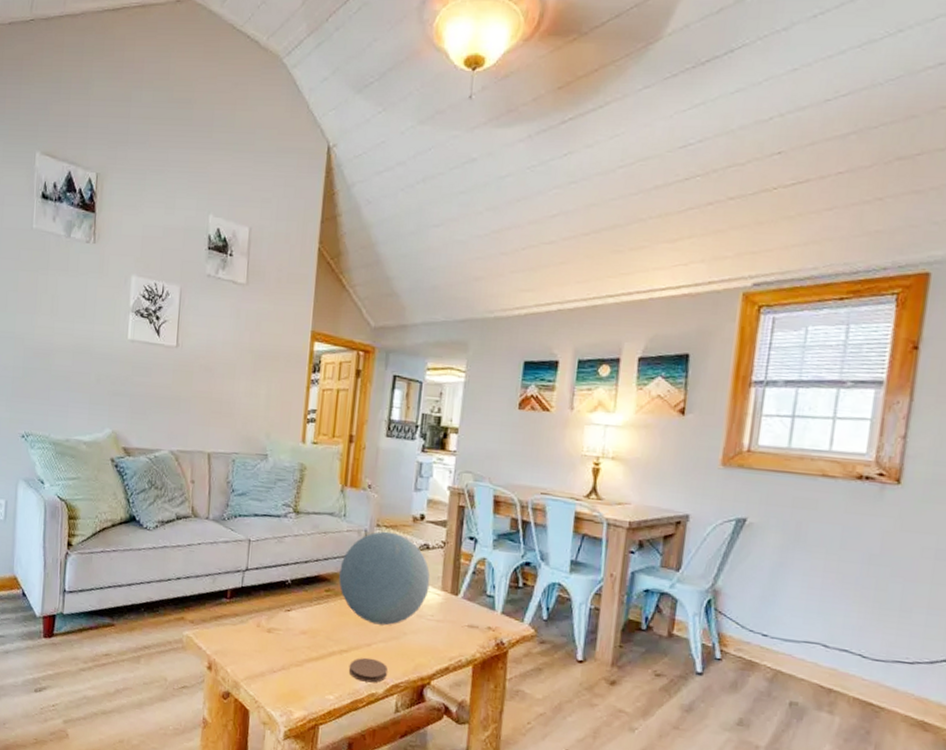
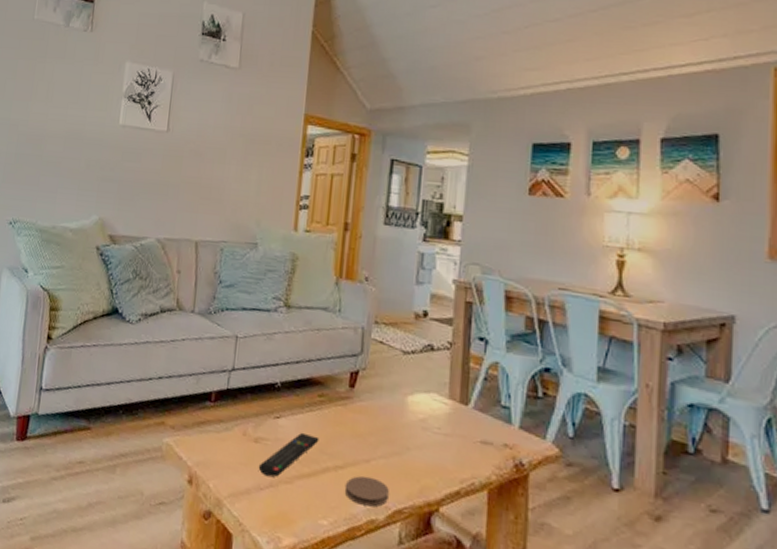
remote control: none [271,622,326,662] -> present [258,432,319,478]
decorative orb: present [339,531,431,626] -> none [333,329,436,439]

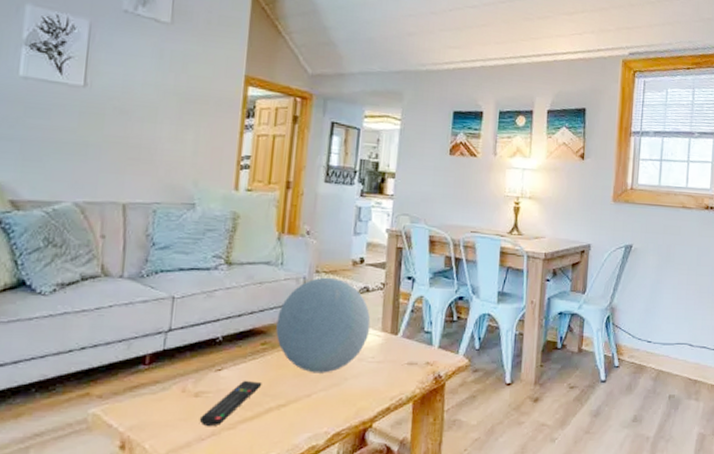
decorative orb: none [333,329,436,439] -> present [276,277,371,373]
coaster: present [345,475,389,507] -> none [288,409,329,435]

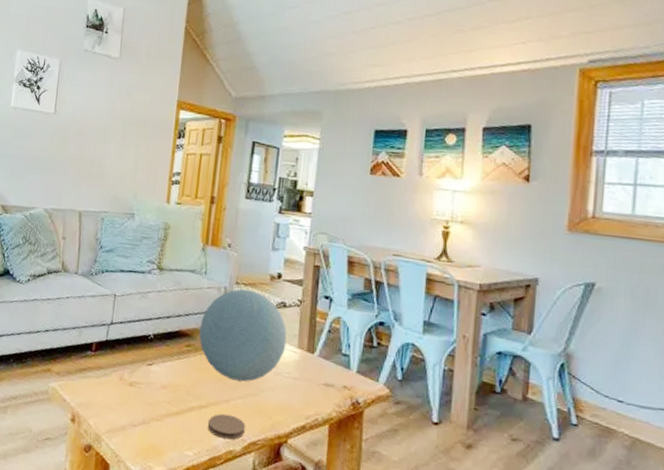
remote control: present [199,380,262,427] -> none [133,377,186,416]
coaster: none [288,409,329,435] -> present [208,413,245,440]

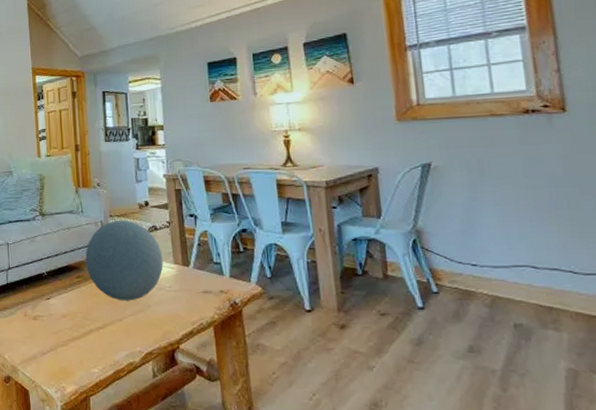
coaster: present [208,413,245,440] -> none [107,331,140,353]

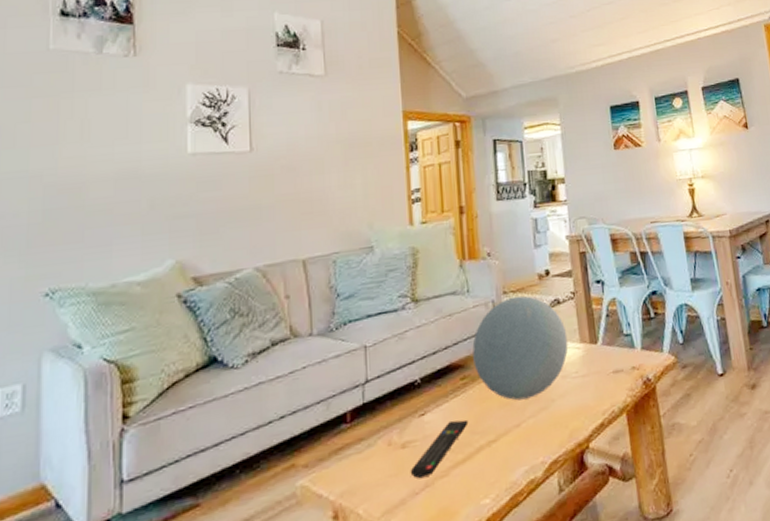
remote control: none [39,306,82,344] -> present [410,419,469,479]

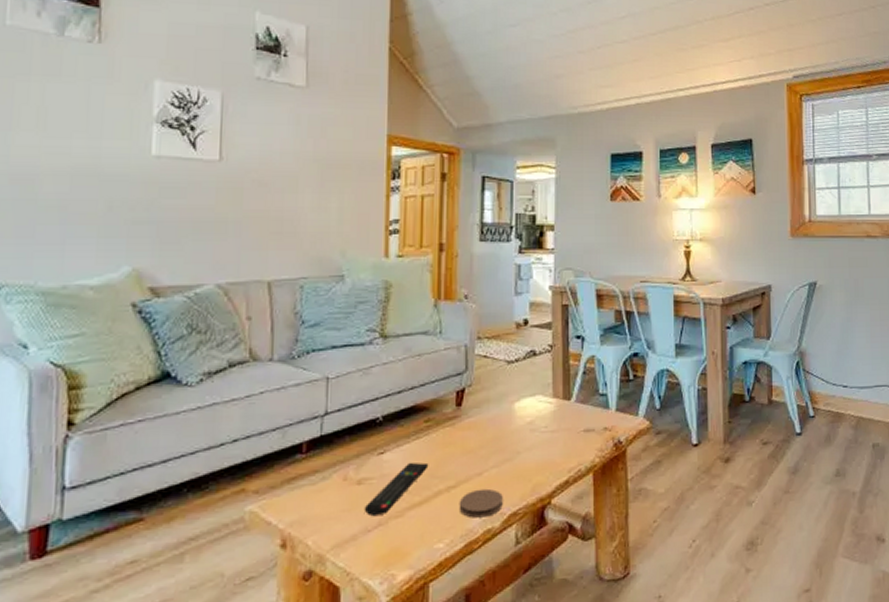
decorative orb: present [472,295,569,401] -> none [440,343,540,449]
coaster: none [502,439,543,470] -> present [460,488,503,518]

